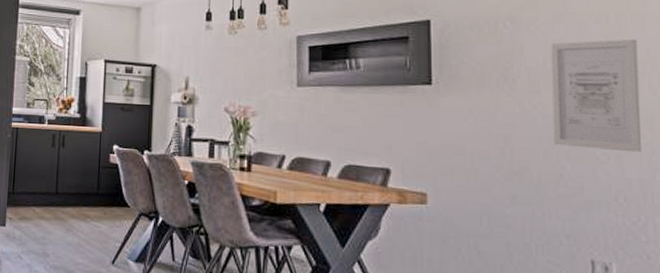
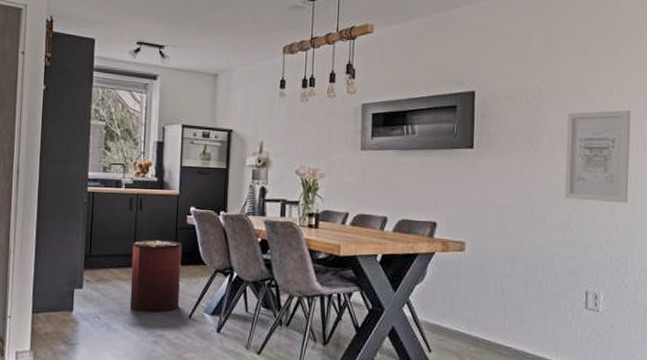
waste bin: none [51,178,105,257] -> present [129,239,183,313]

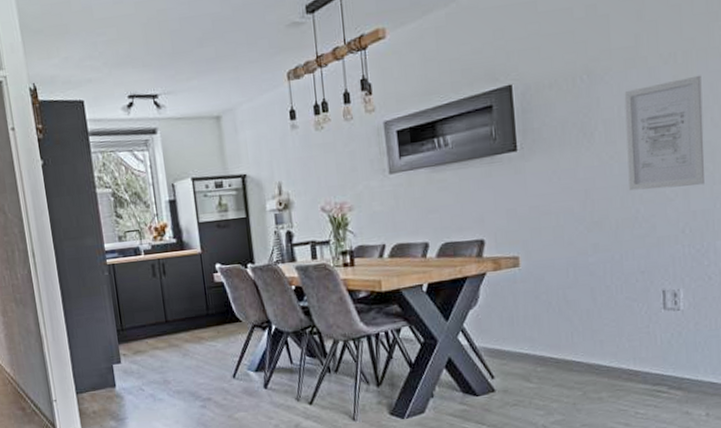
waste bin: present [129,239,183,313] -> none [162,302,221,379]

